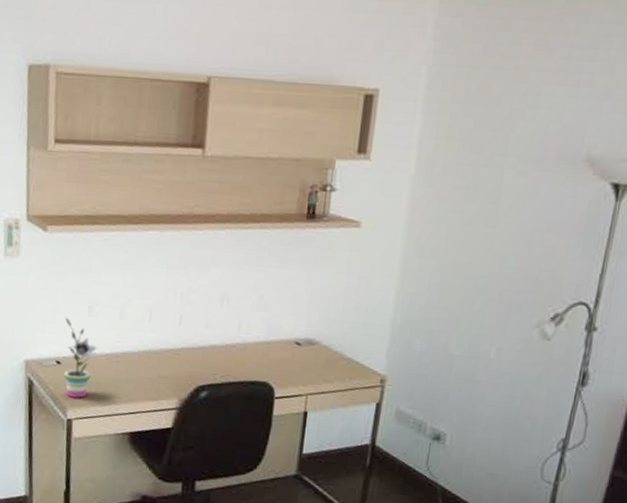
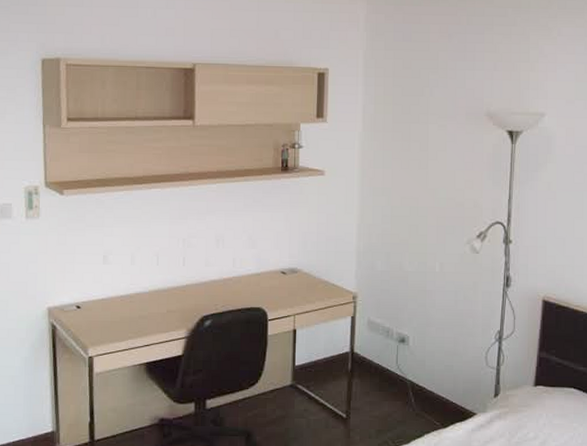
potted plant: present [63,317,97,398] -> none [83,267,112,337]

